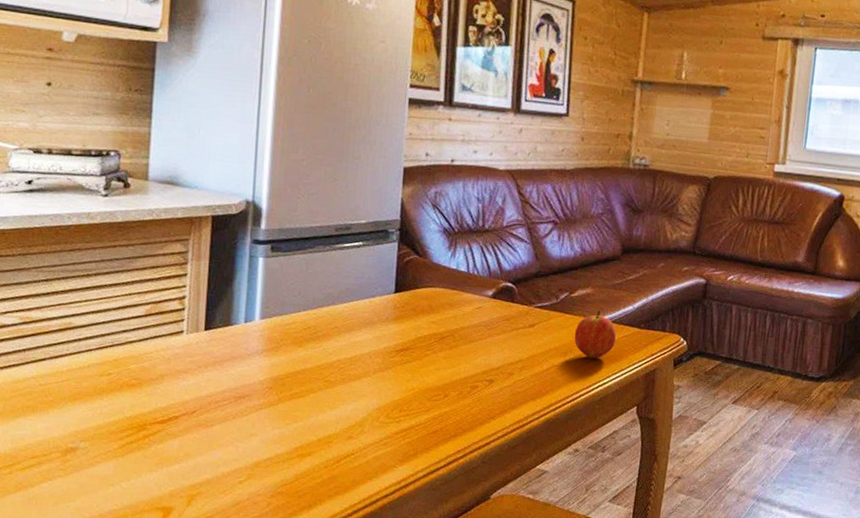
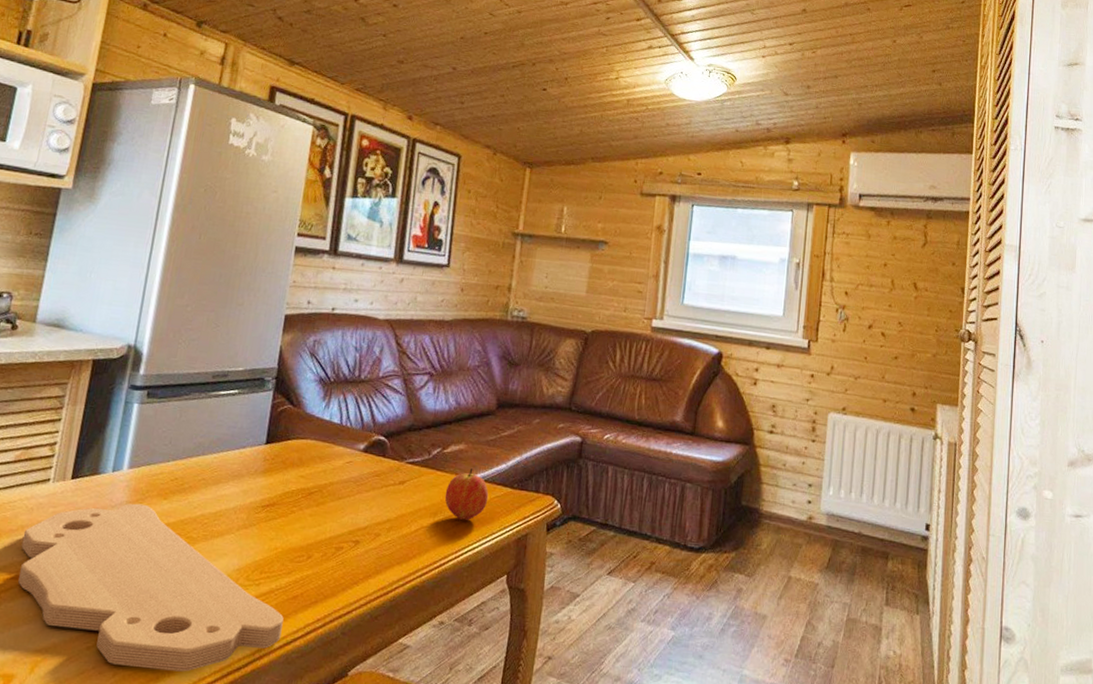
cutting board: none [163,351,426,500] -> present [18,503,284,672]

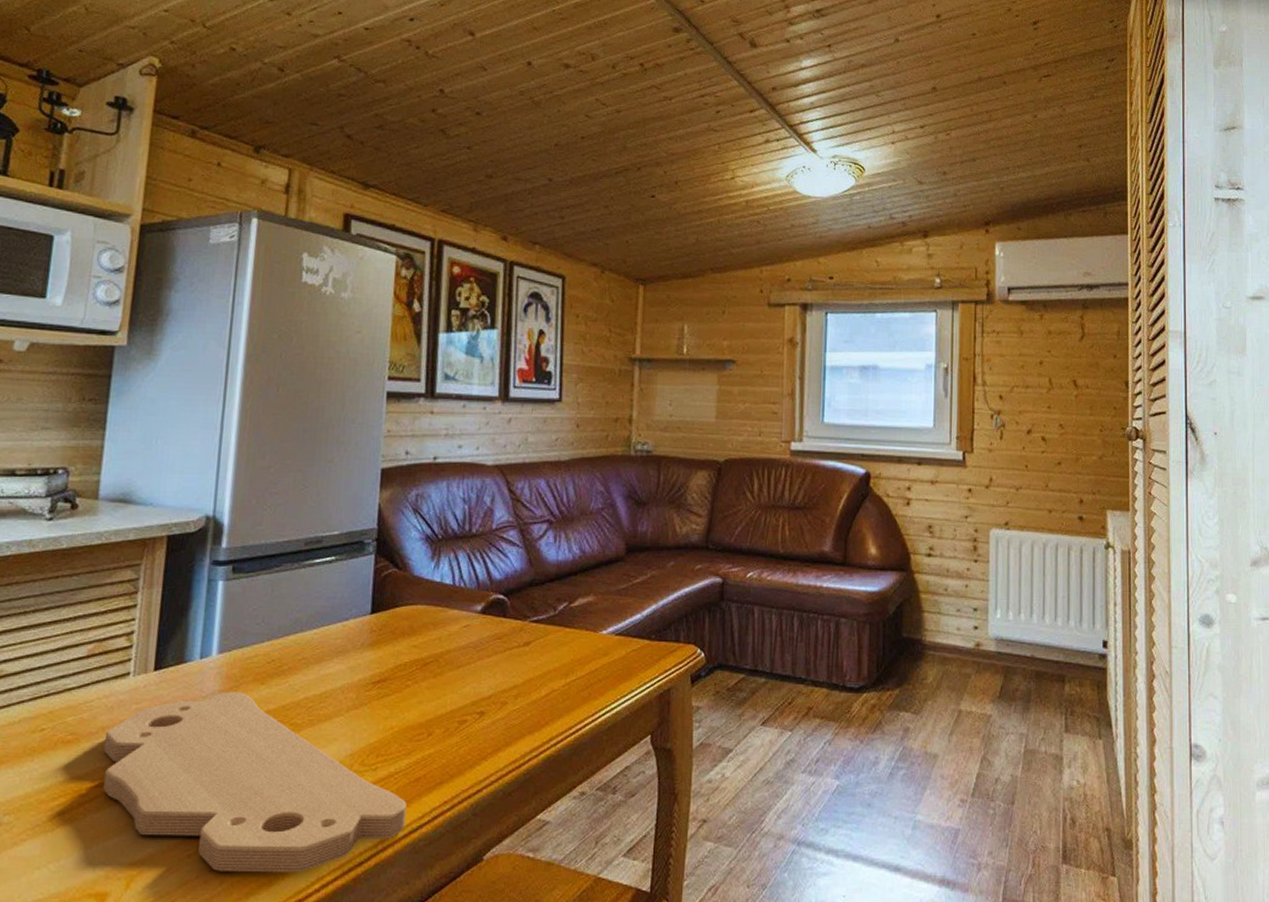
fruit: present [444,468,489,520] -> none [575,622,624,679]

